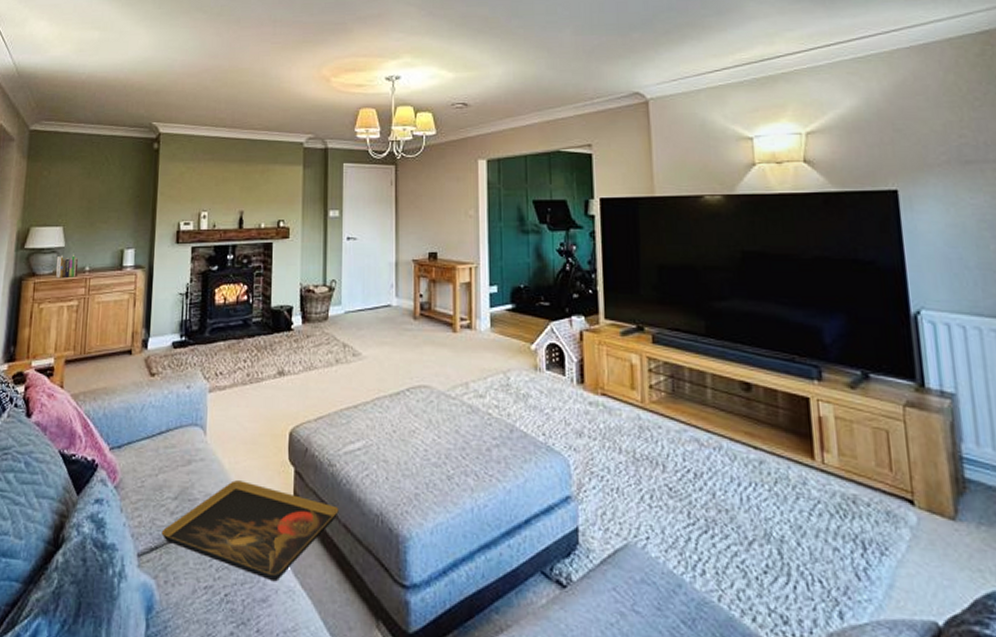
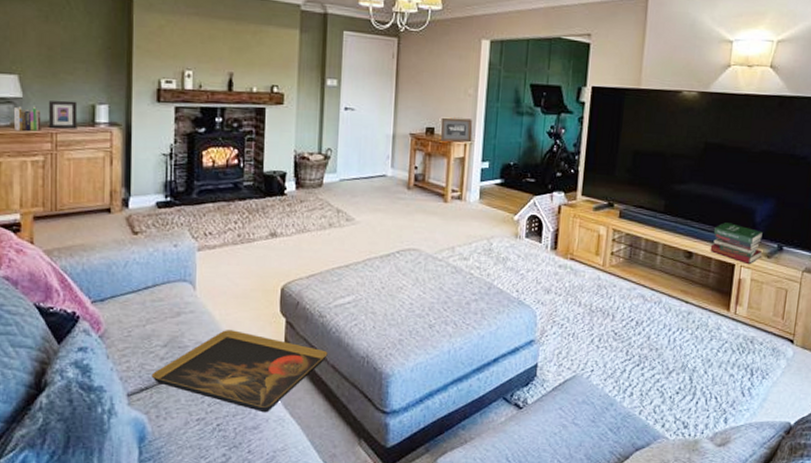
picture frame: none [84,247,109,275] -> present [49,100,78,130]
picture frame: none [443,241,477,266] -> present [440,117,472,143]
books: none [772,345,844,398] -> present [710,223,763,265]

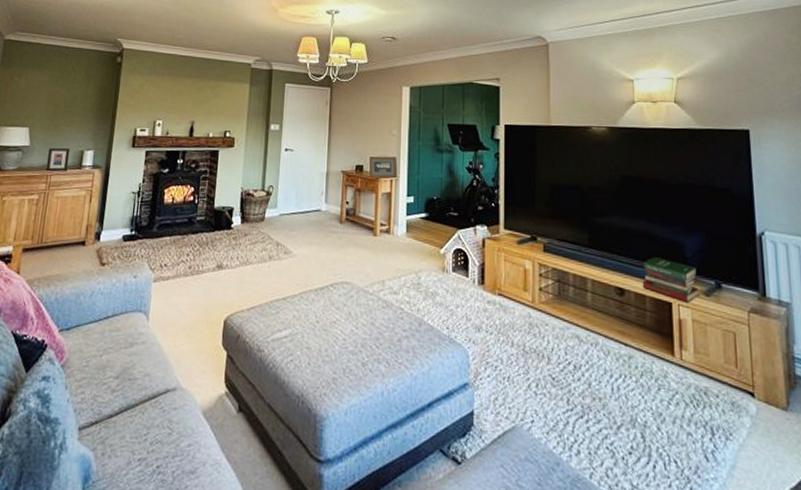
books: present [13,106,41,132] -> none [19,152,42,175]
decorative tray: present [151,330,328,413] -> none [102,362,265,455]

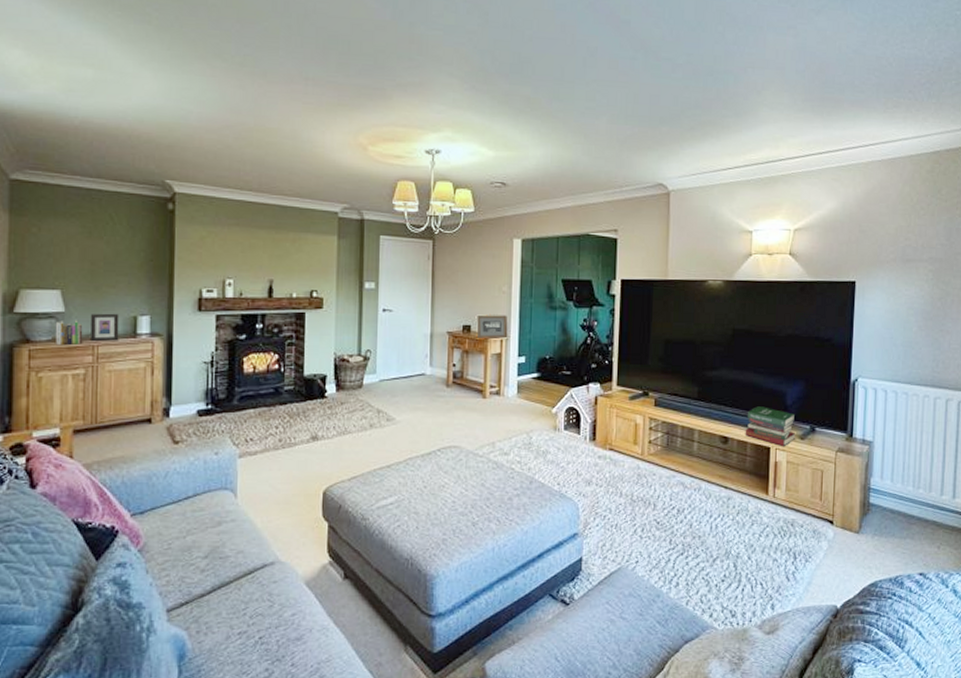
books: none [19,152,42,175] -> present [55,320,83,346]

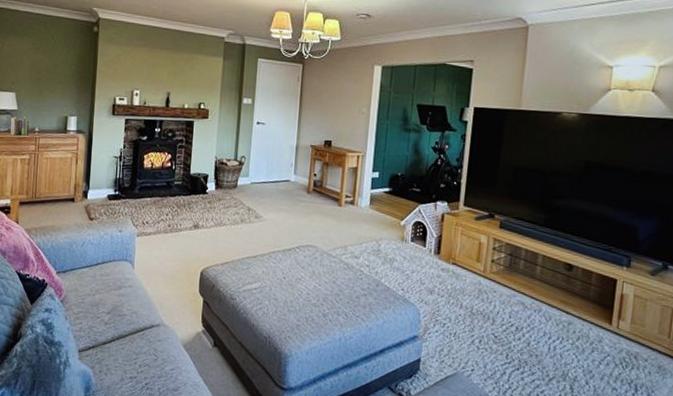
picture frame: present [91,313,119,342] -> none [34,112,55,135]
picture frame: present [476,314,508,339] -> none [336,132,365,155]
books: present [745,406,796,447] -> none [591,238,647,281]

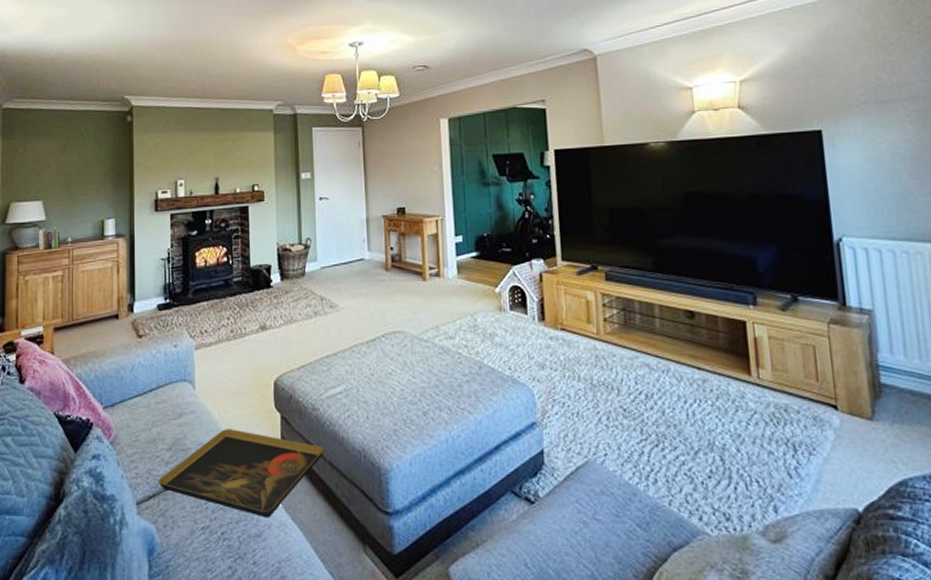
decorative tray: none [97,304,237,378] -> present [158,429,324,518]

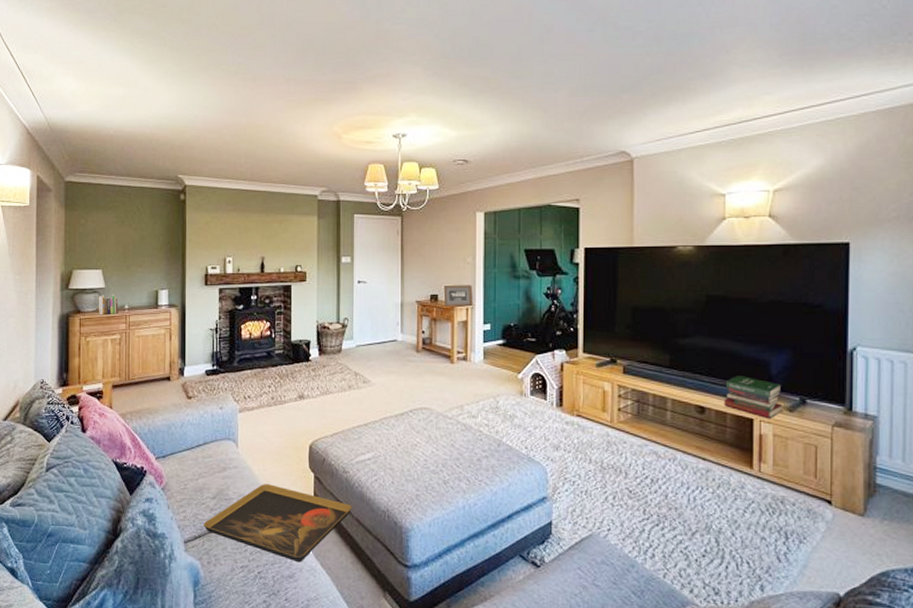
picture frame: none [410,195,443,220] -> present [443,284,473,307]
books: none [712,275,776,320] -> present [724,376,783,419]

